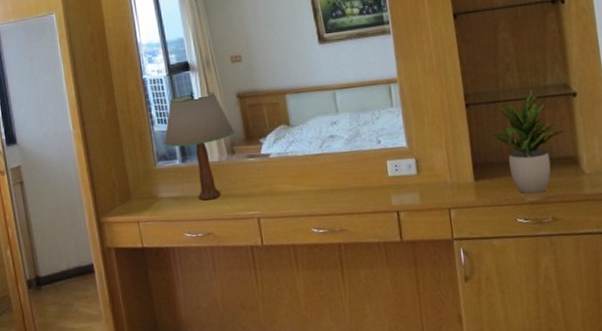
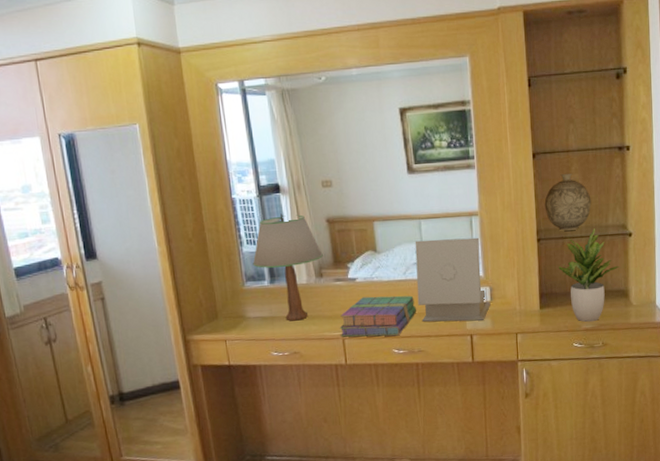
books: none [254,170,336,217] -> present [339,295,417,337]
jewelry box: none [330,105,418,198] -> present [415,237,491,322]
decorative vase: none [470,31,526,95] -> present [544,173,592,231]

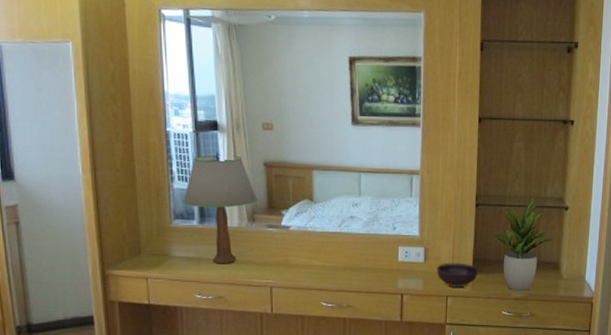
books: present [339,295,417,337] -> none [268,246,349,289]
jewelry box: present [415,237,491,322] -> none [351,194,424,280]
bowl: none [504,299,546,324] -> present [437,263,479,287]
decorative vase: present [544,173,592,231] -> none [486,141,532,198]

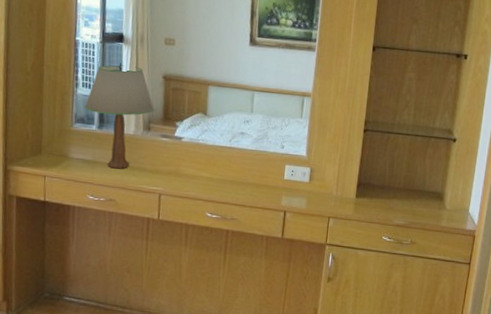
bowl: present [437,263,479,287] -> none [321,184,363,210]
potted plant: present [494,199,553,292] -> none [380,128,439,219]

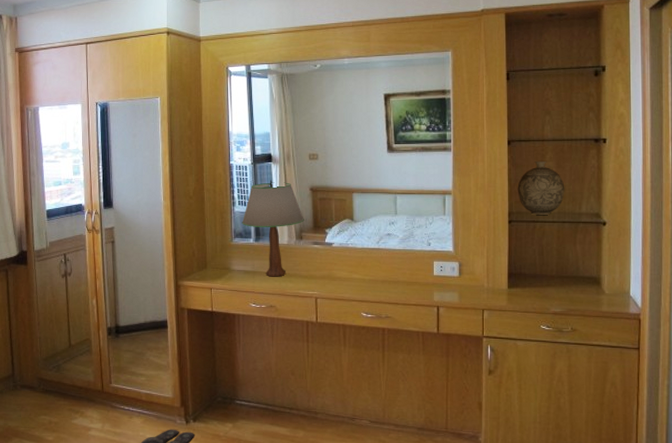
decorative vase: none [376,70,423,127] -> present [517,160,565,215]

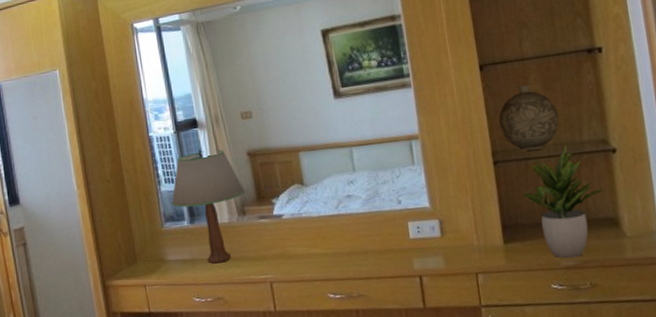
potted plant: none [528,215,592,306] -> present [523,146,604,259]

